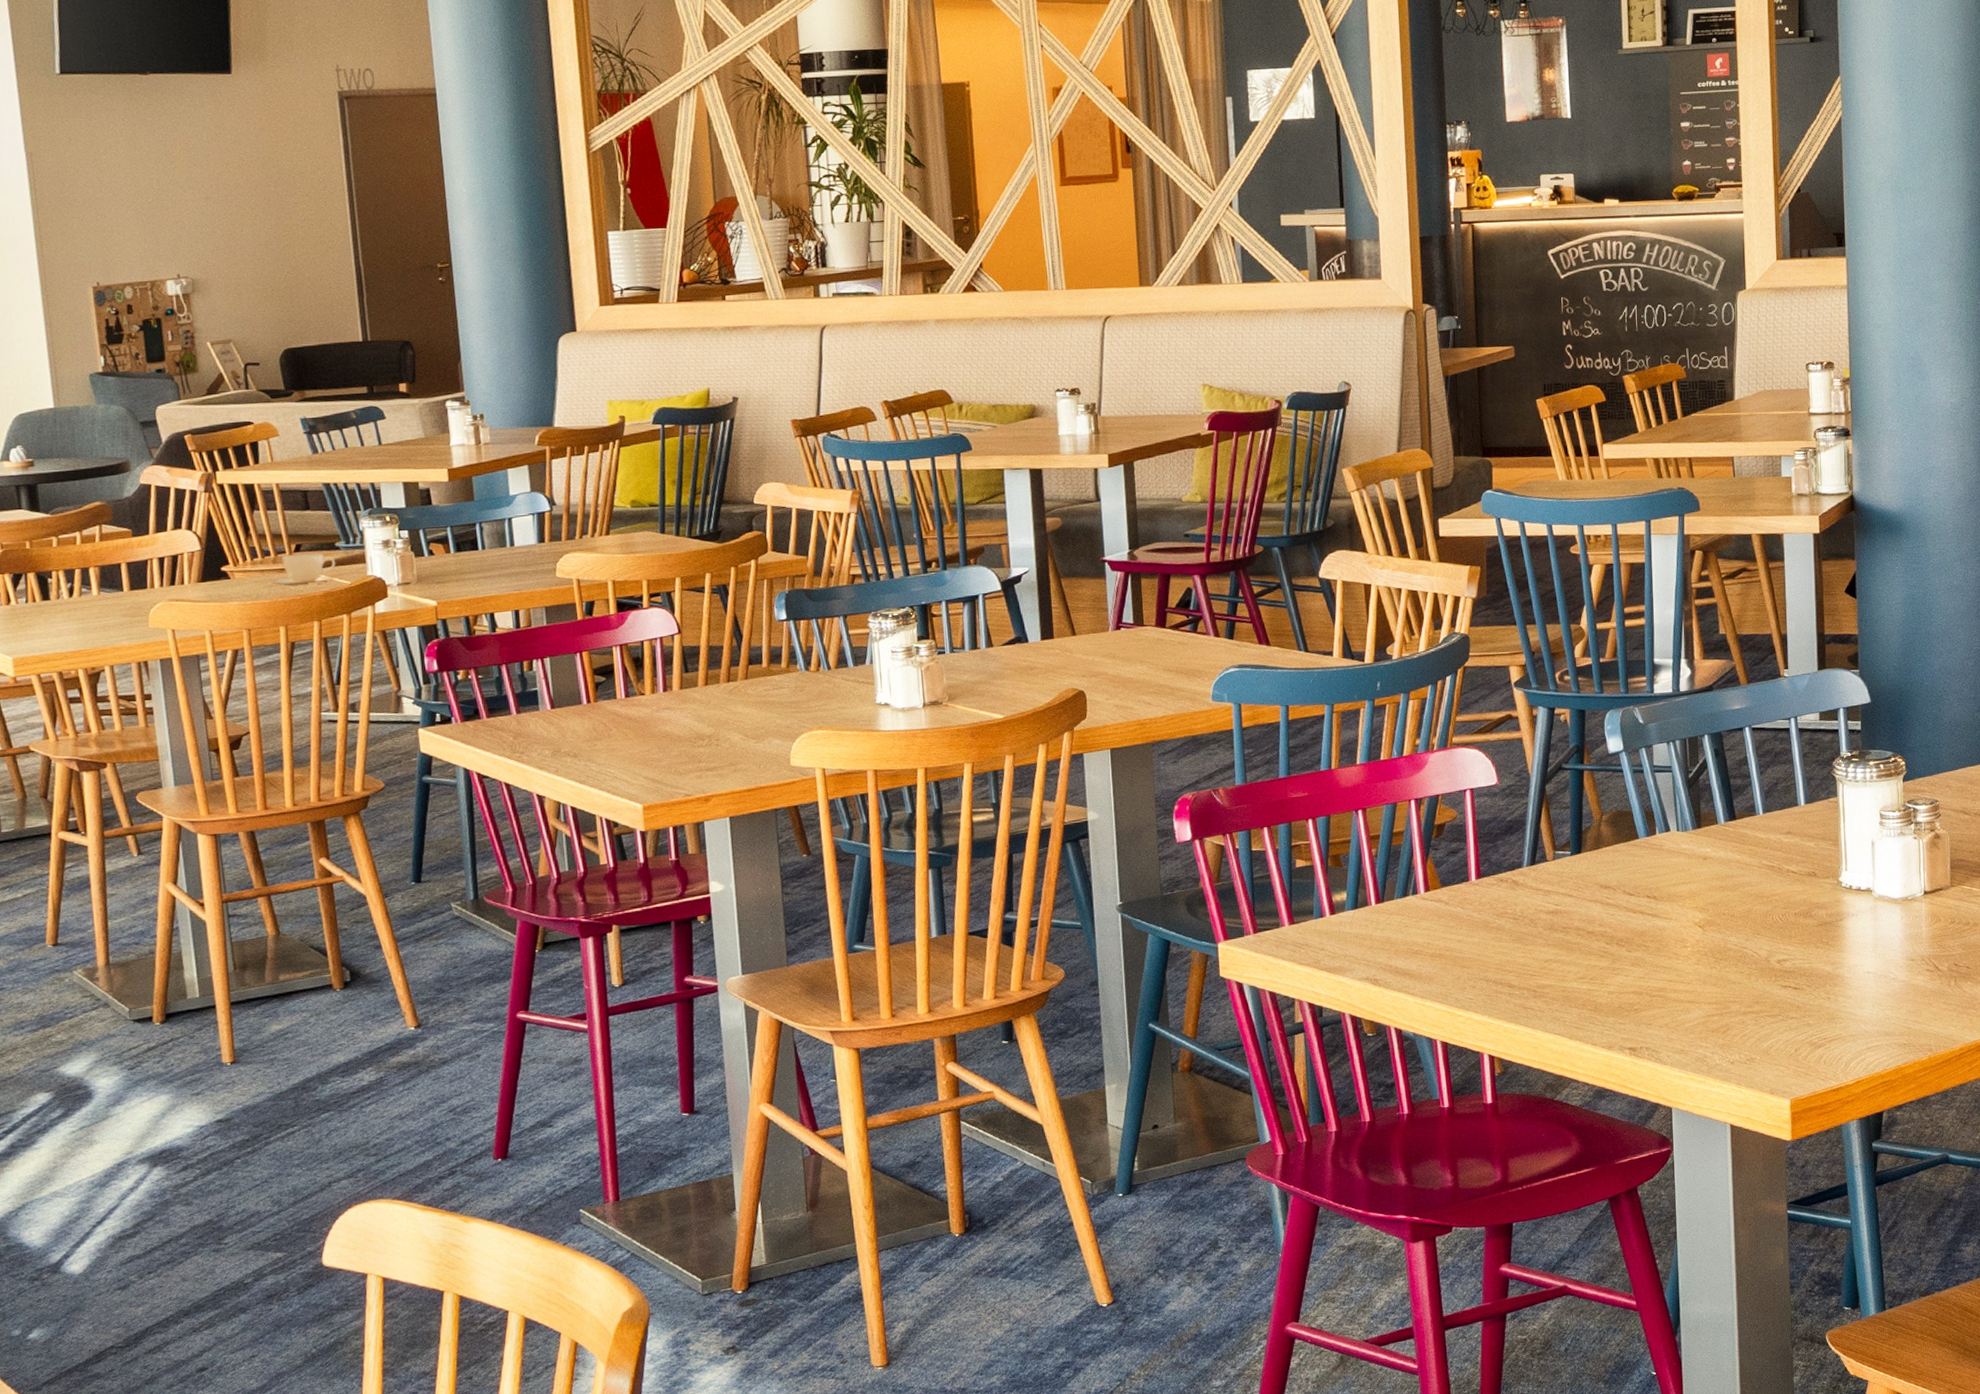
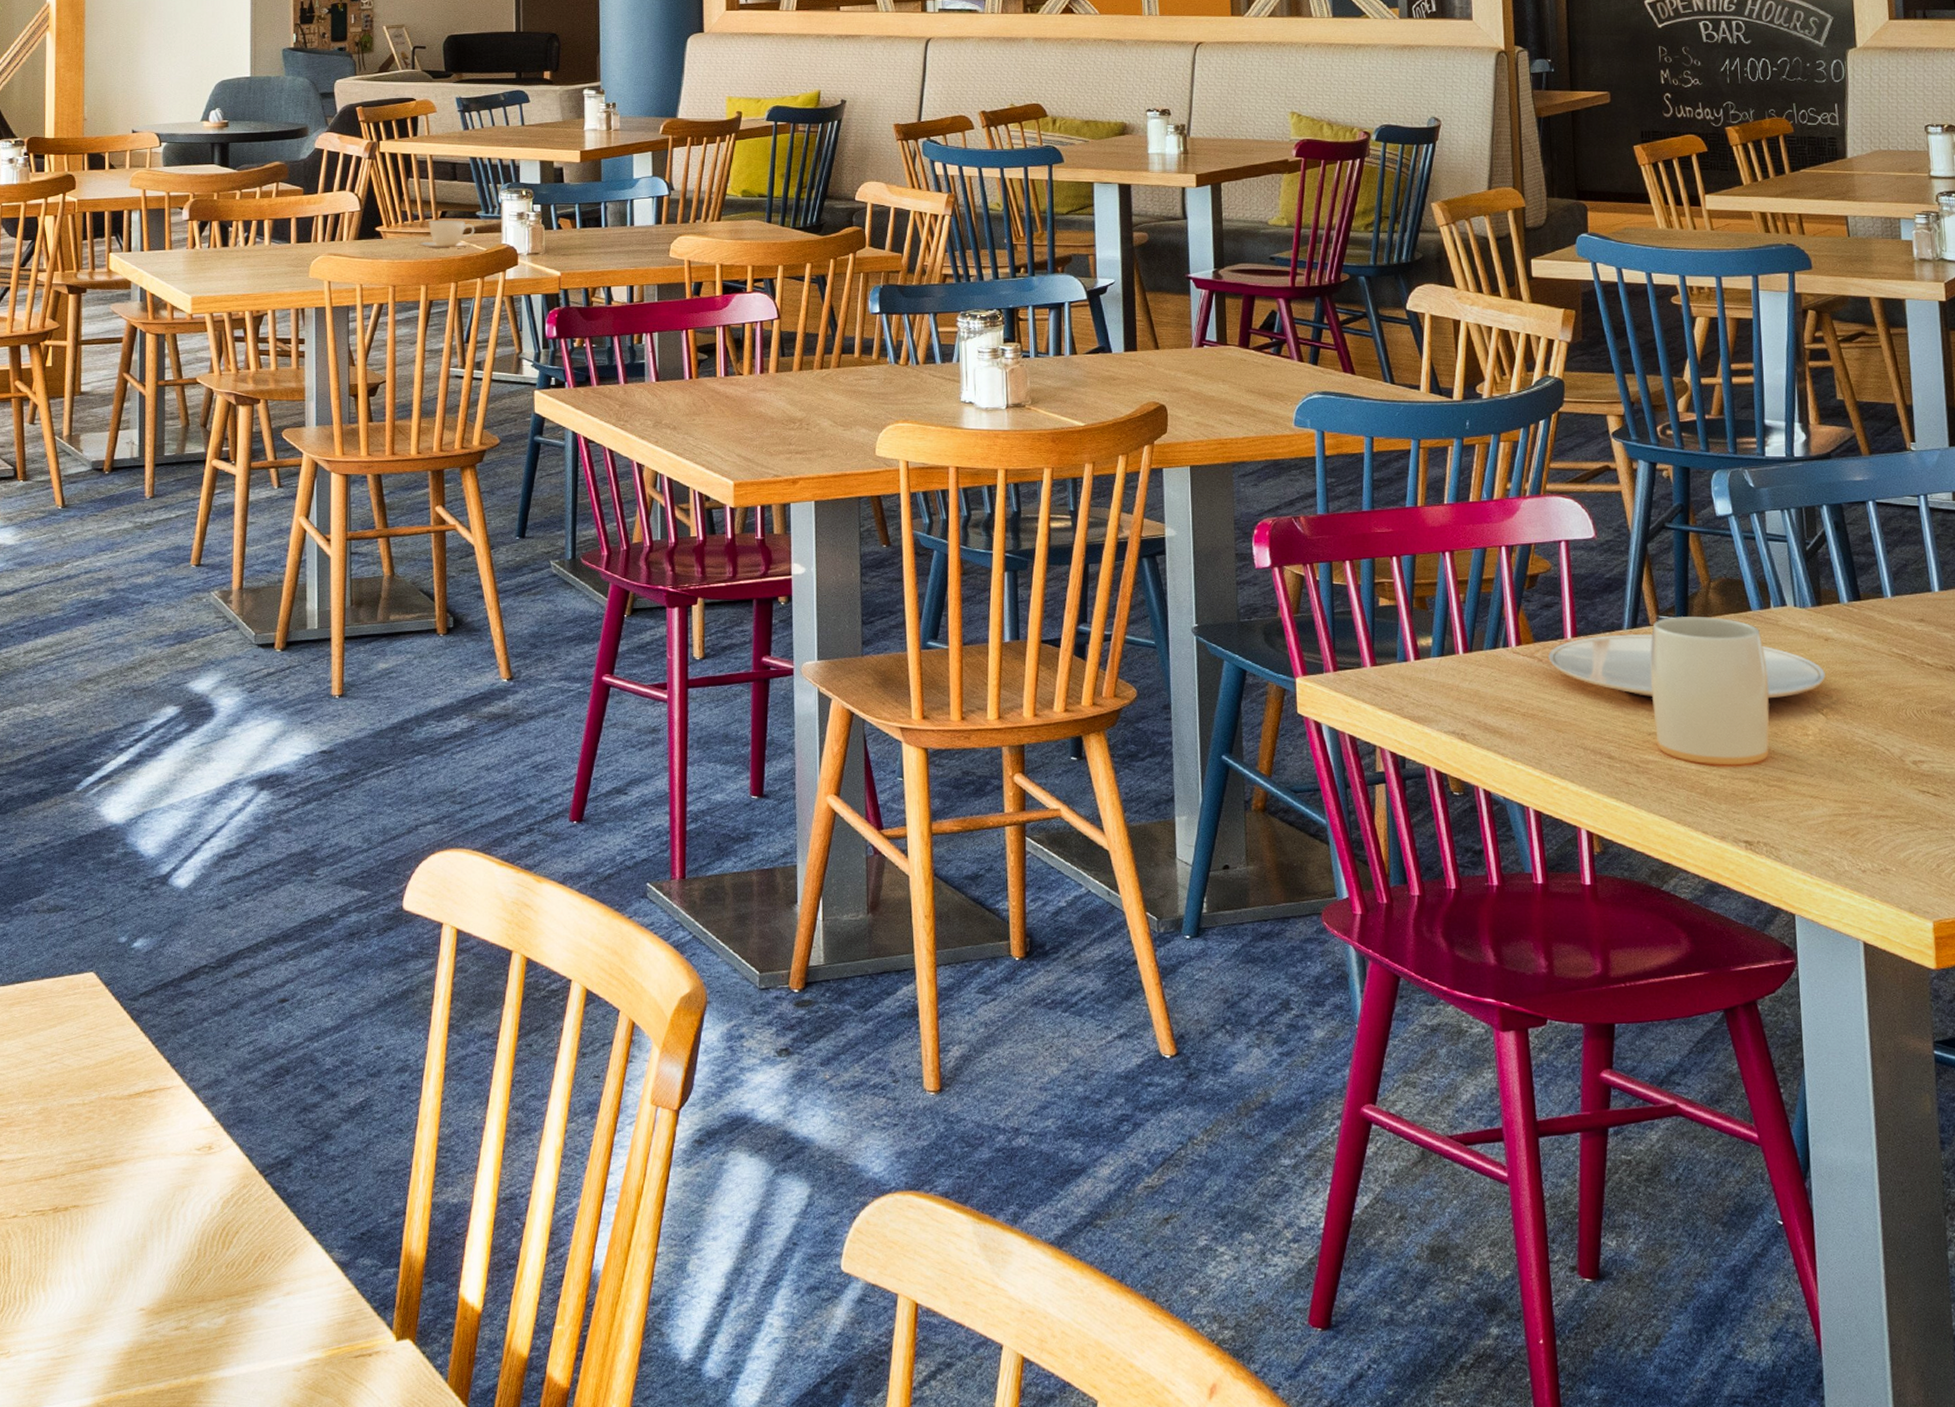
plate: none [1454,870,1703,928] -> present [1548,634,1825,699]
mug: none [1547,848,1653,983] -> present [1650,616,1770,766]

